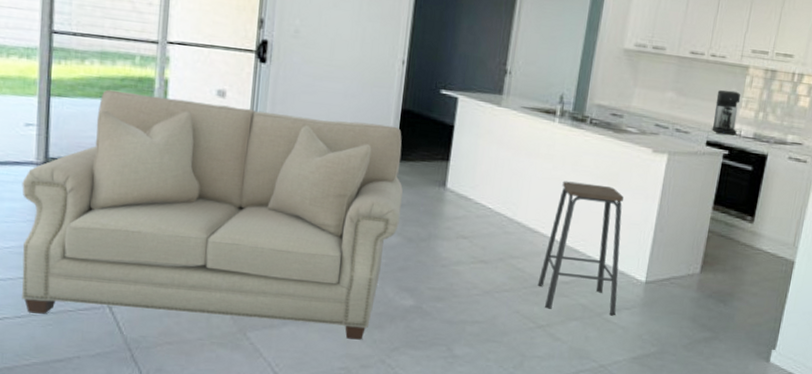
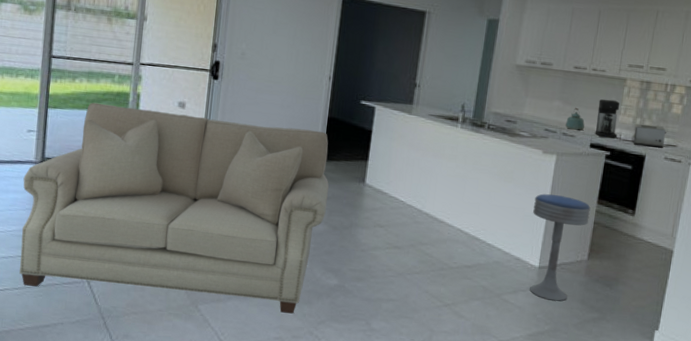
bar stool: present [537,181,624,316] -> none [444,178,518,297]
bar stool: none [635,198,705,320] -> present [530,193,591,301]
kettle: none [679,99,701,126] -> present [565,107,585,131]
toaster: none [753,118,792,146] -> present [632,123,666,148]

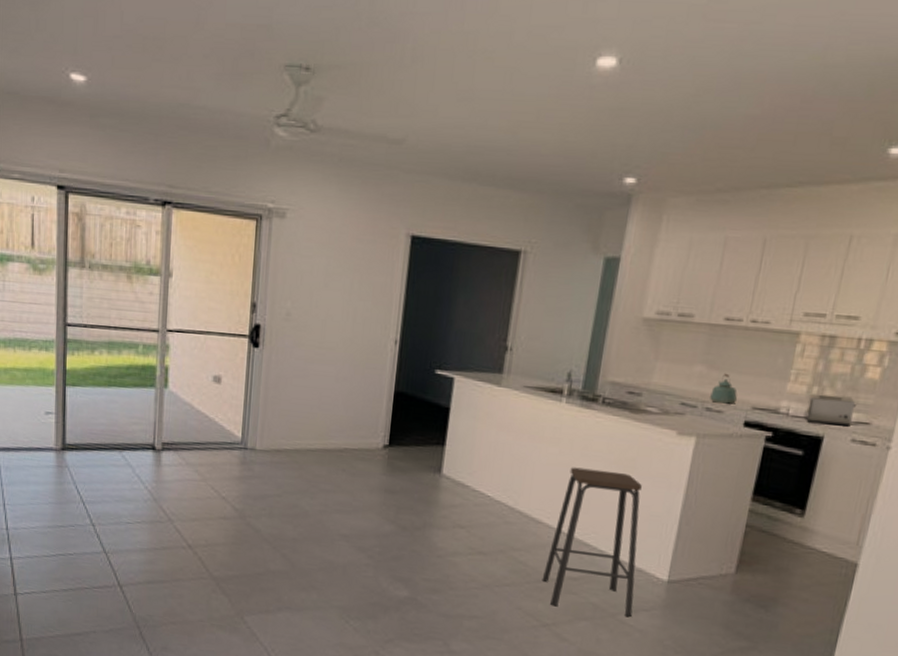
sofa: present [19,102,329,314] -> none [44,378,396,630]
bar stool: none [444,178,518,297] -> present [542,467,642,618]
bar stool: present [530,193,591,301] -> none [655,487,742,625]
coffee maker: present [595,99,620,139] -> none [751,361,790,414]

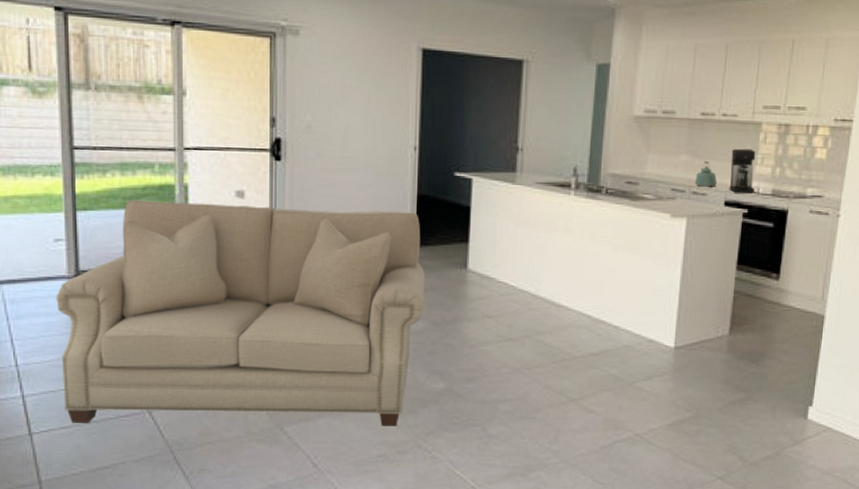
sofa: none [44,378,396,630] -> present [56,199,425,426]
bar stool: present [542,467,642,618] -> none [566,253,647,384]
coffee maker: none [751,361,790,414] -> present [729,148,756,193]
toaster: present [805,393,856,427] -> none [772,174,810,200]

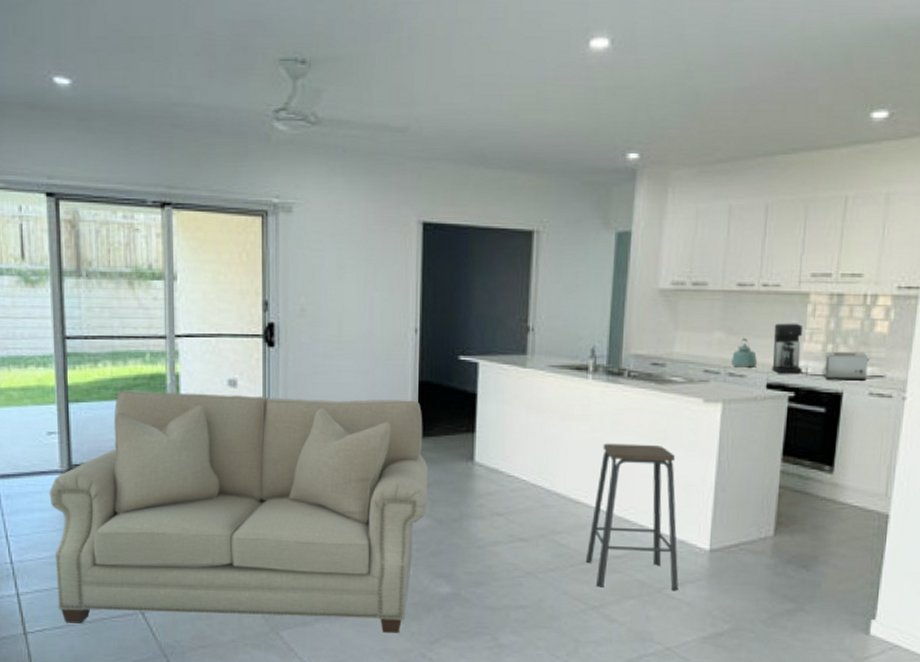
bar stool: none [566,253,647,384] -> present [585,443,679,591]
toaster: none [772,174,810,200] -> present [823,351,869,381]

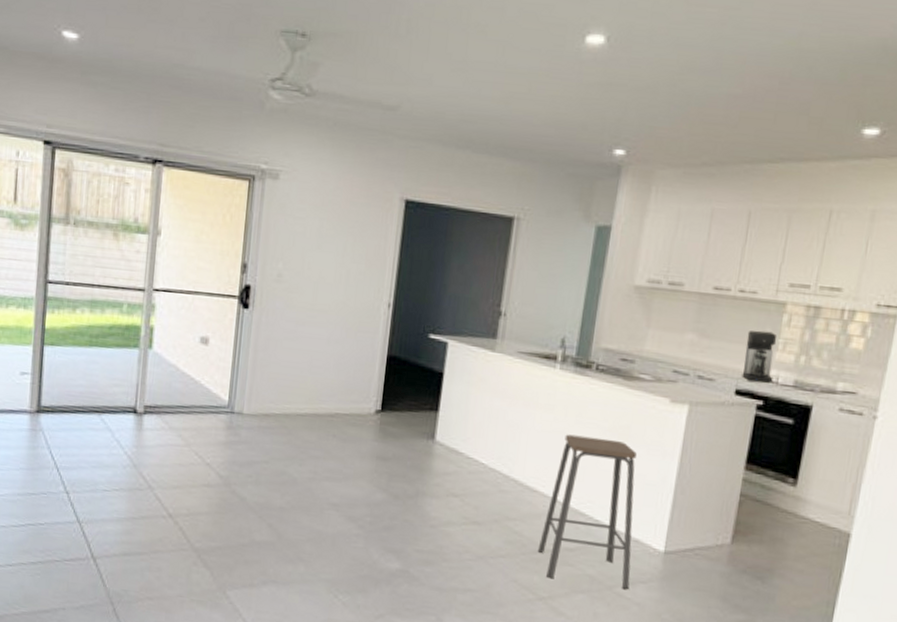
sofa: present [49,390,428,633] -> none [13,338,389,605]
kettle: present [731,337,758,368] -> none [701,341,729,372]
toaster: present [823,351,869,381] -> none [794,362,842,396]

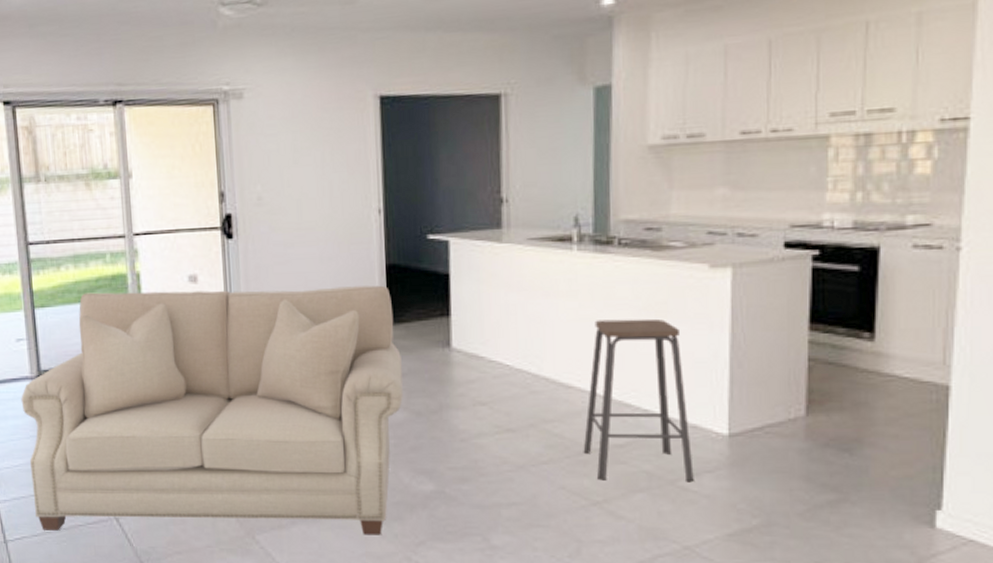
sofa: none [13,338,389,605] -> present [21,285,403,535]
coffee maker: present [742,330,777,383] -> none [788,171,827,230]

